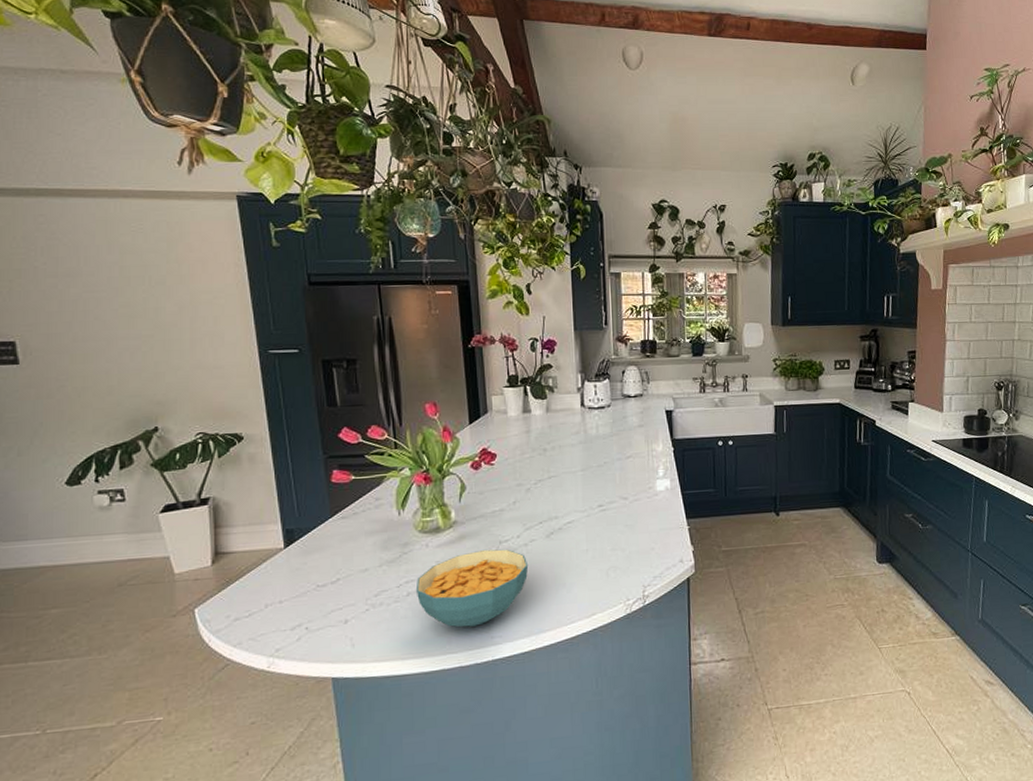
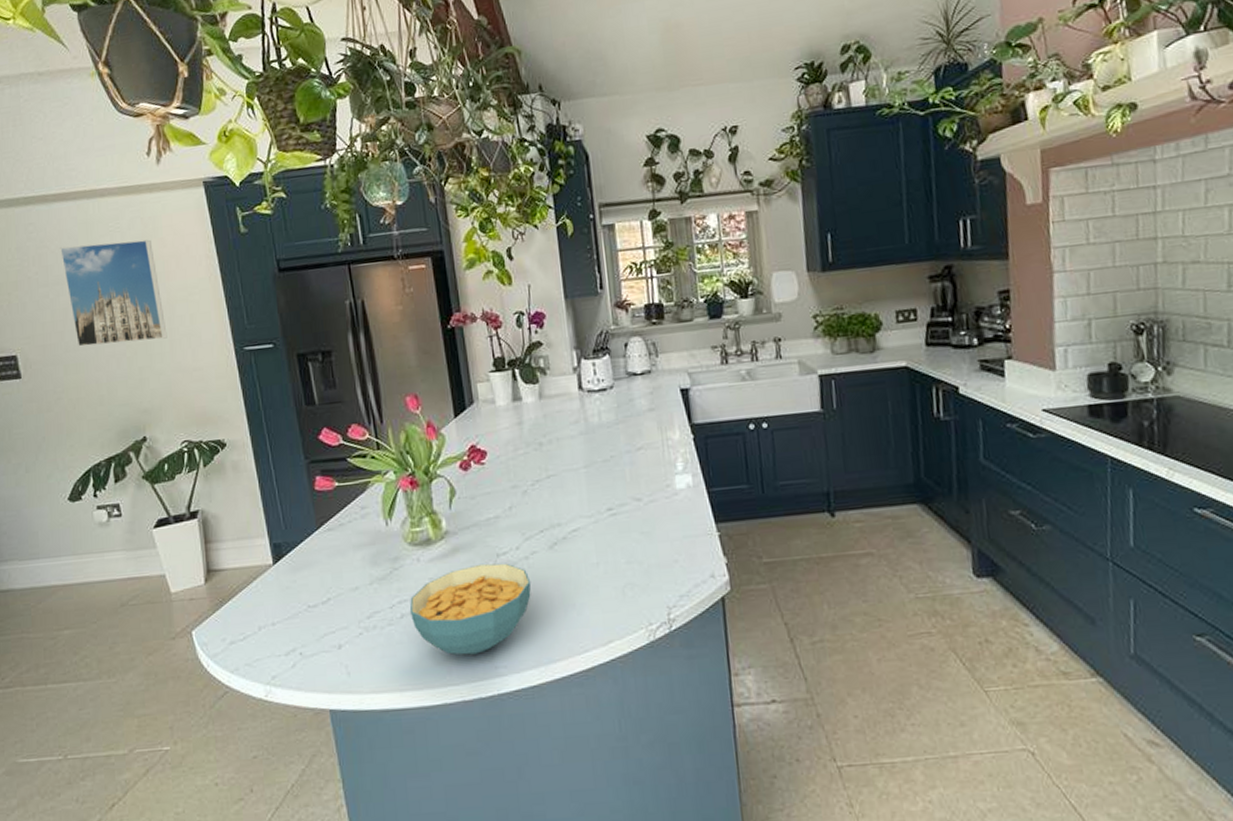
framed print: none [74,241,188,338] -> present [60,239,167,347]

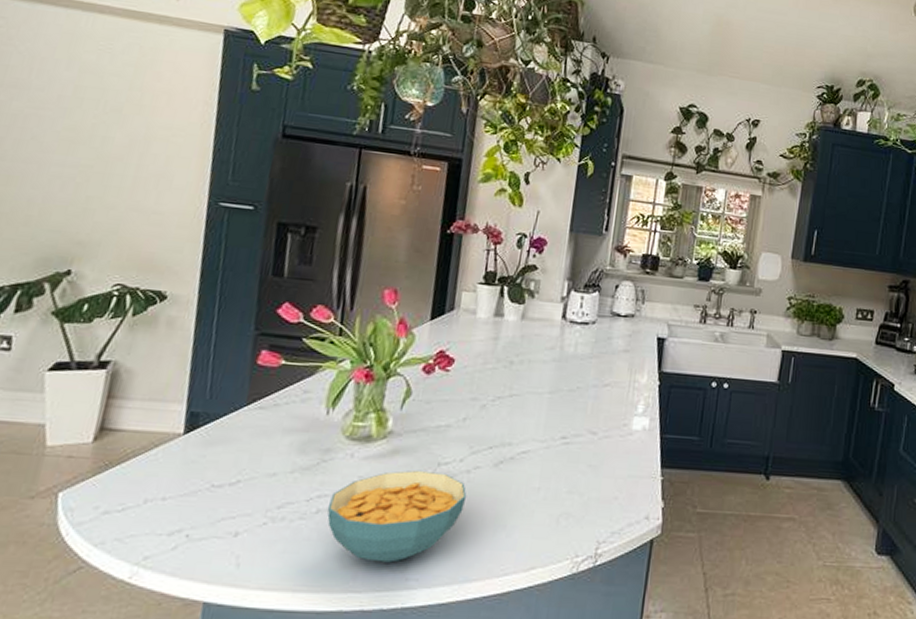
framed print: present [60,239,167,347] -> none [17,51,145,174]

